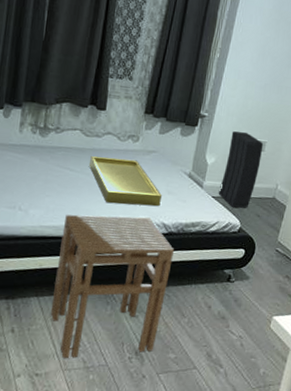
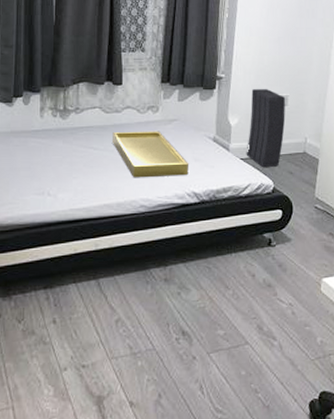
stool: present [50,214,175,359] -> none [90,188,209,347]

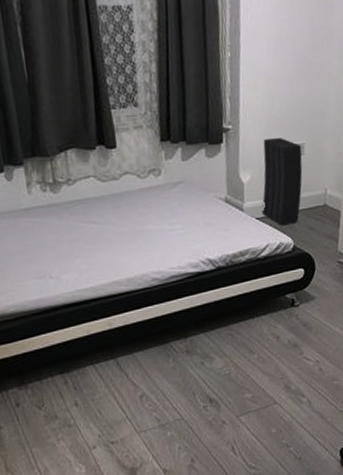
tray: present [113,131,188,178] -> none [112,196,201,251]

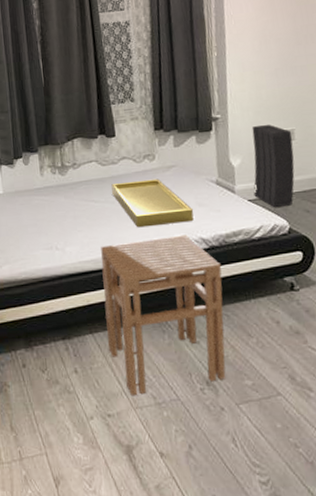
stool: none [101,256,228,422] -> present [101,234,226,397]
tray: none [112,196,201,251] -> present [111,178,194,228]

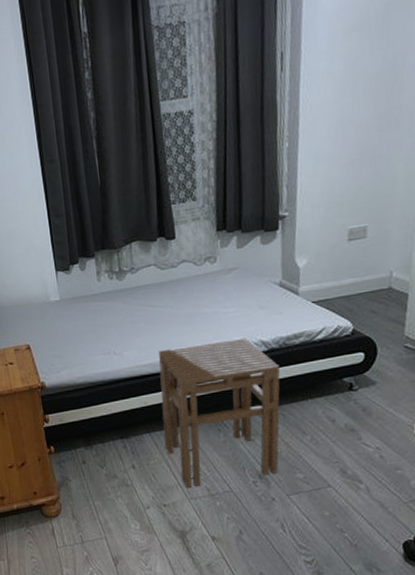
tray: present [111,178,194,228] -> none [170,281,254,332]
speaker: present [252,124,295,207] -> none [318,222,365,309]

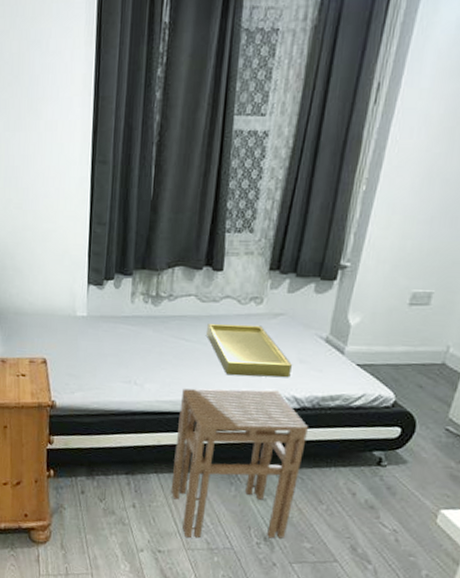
tray: none [170,281,254,332] -> present [207,323,292,378]

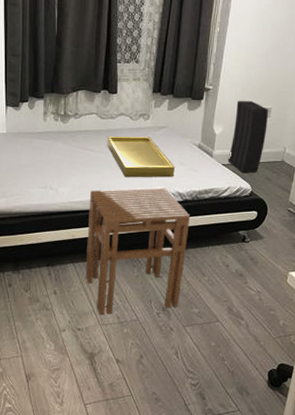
speaker: none [364,282,429,378] -> present [228,101,269,173]

